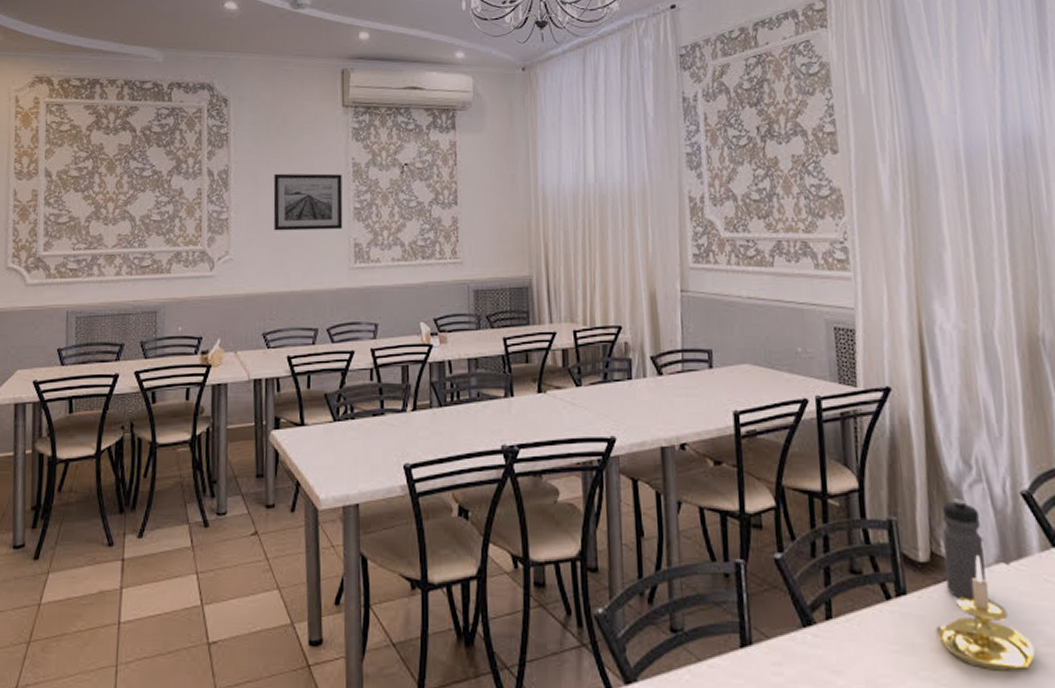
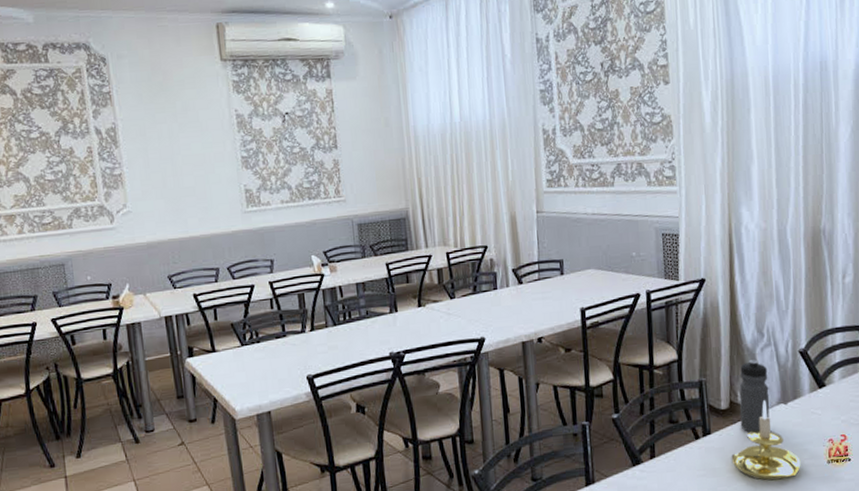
wall art: present [273,173,343,231] -> none [161,126,233,183]

